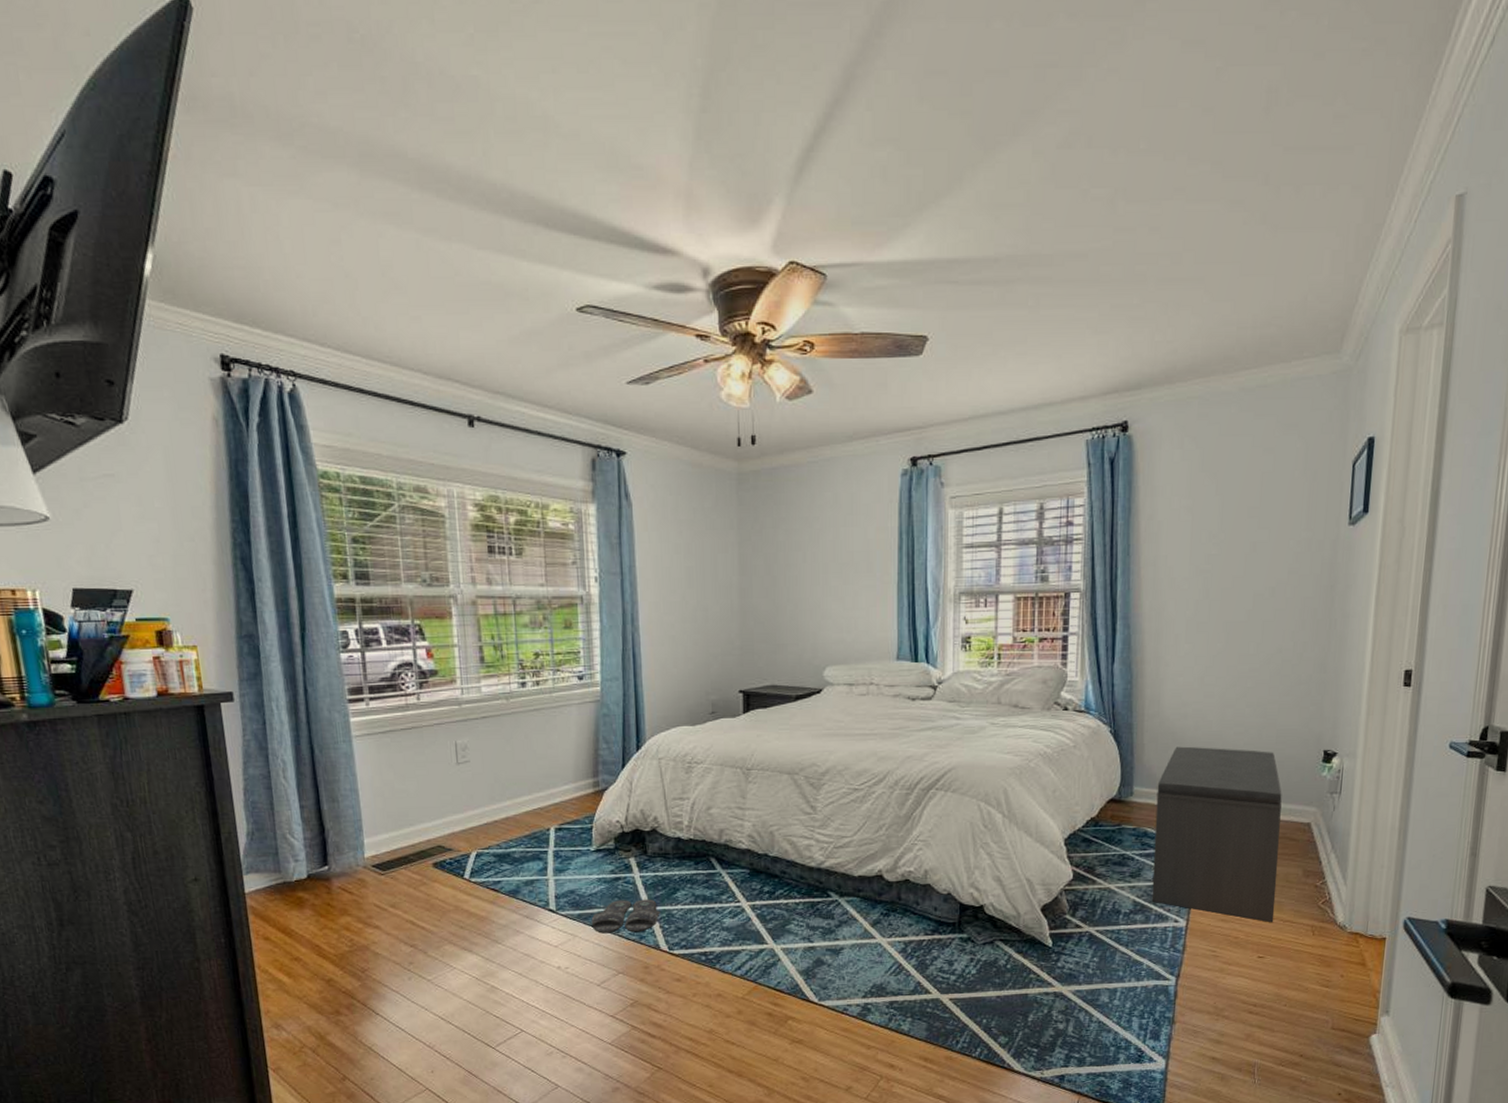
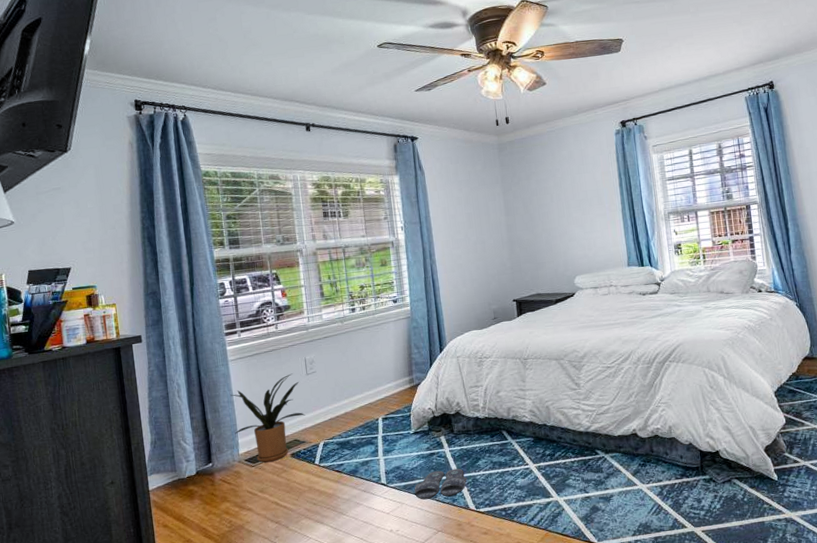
house plant: none [354,760,454,871] -> present [230,373,306,463]

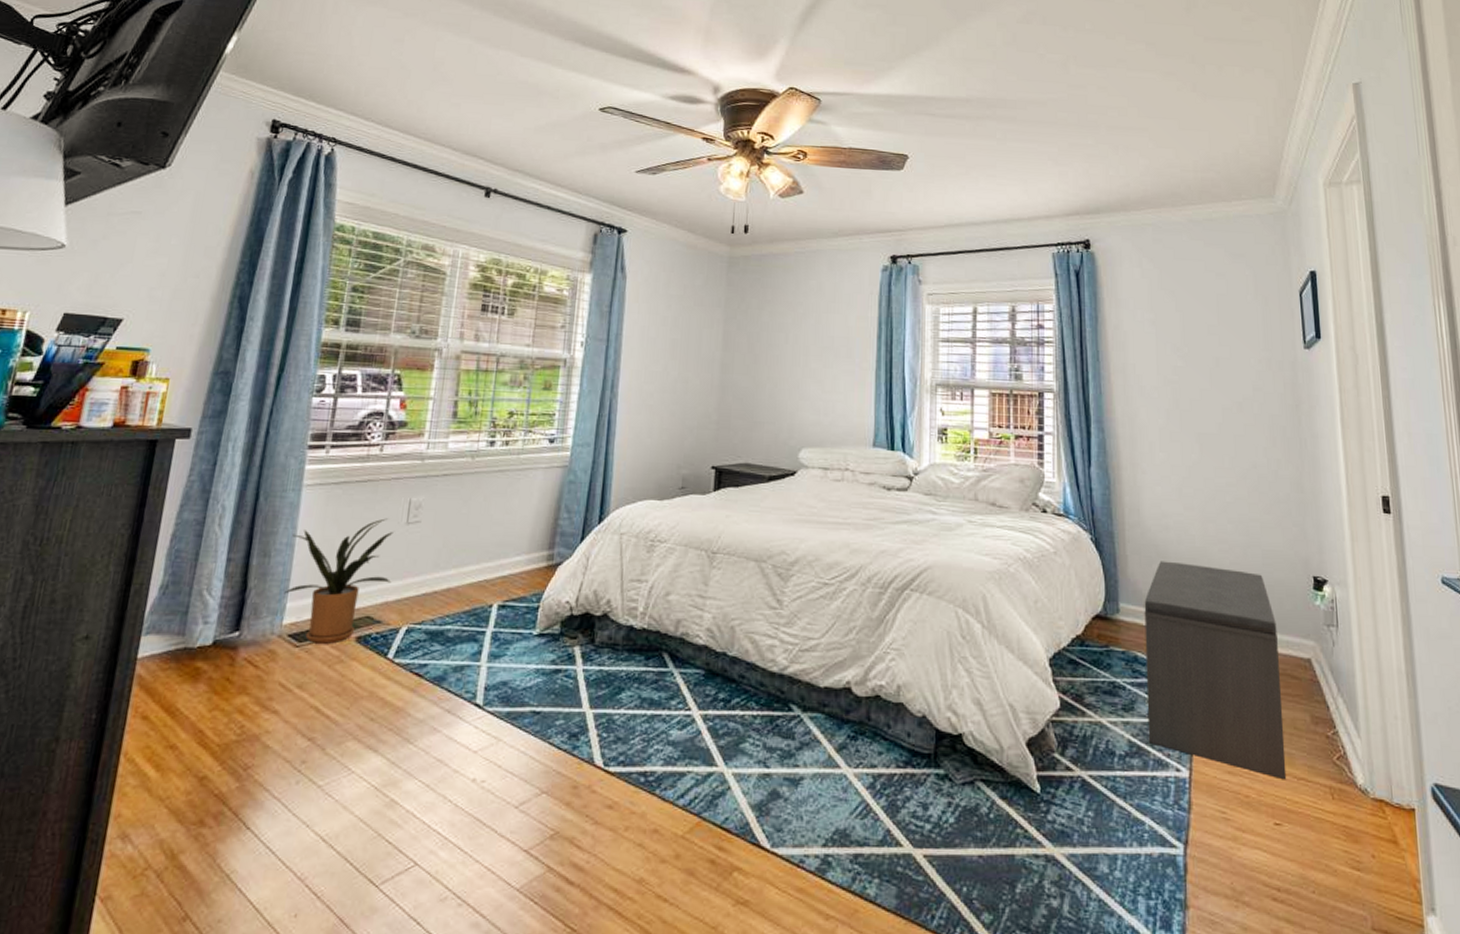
slippers: present [414,468,467,500] -> none [520,697,600,741]

